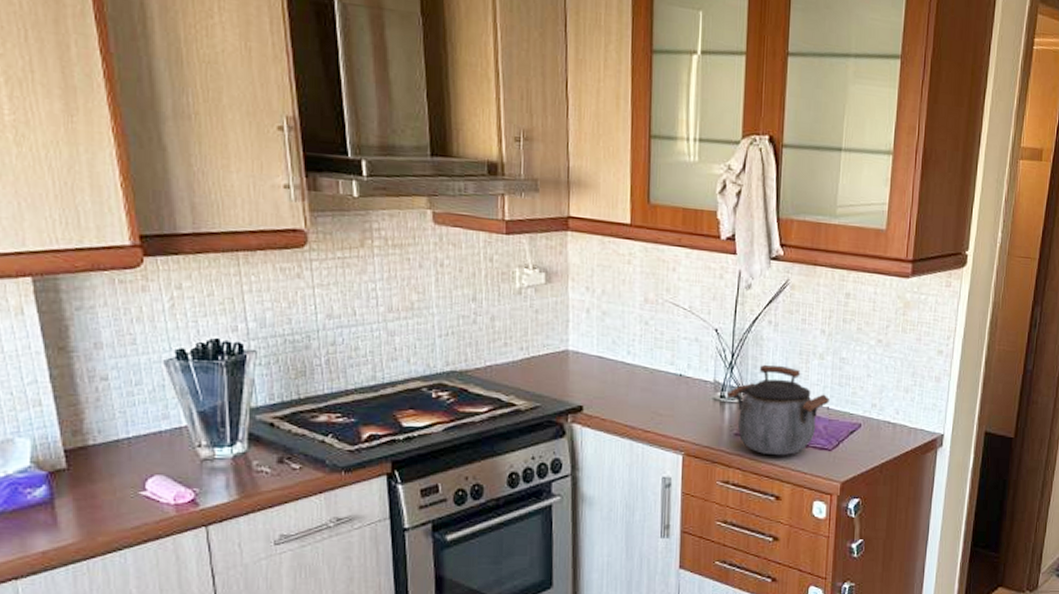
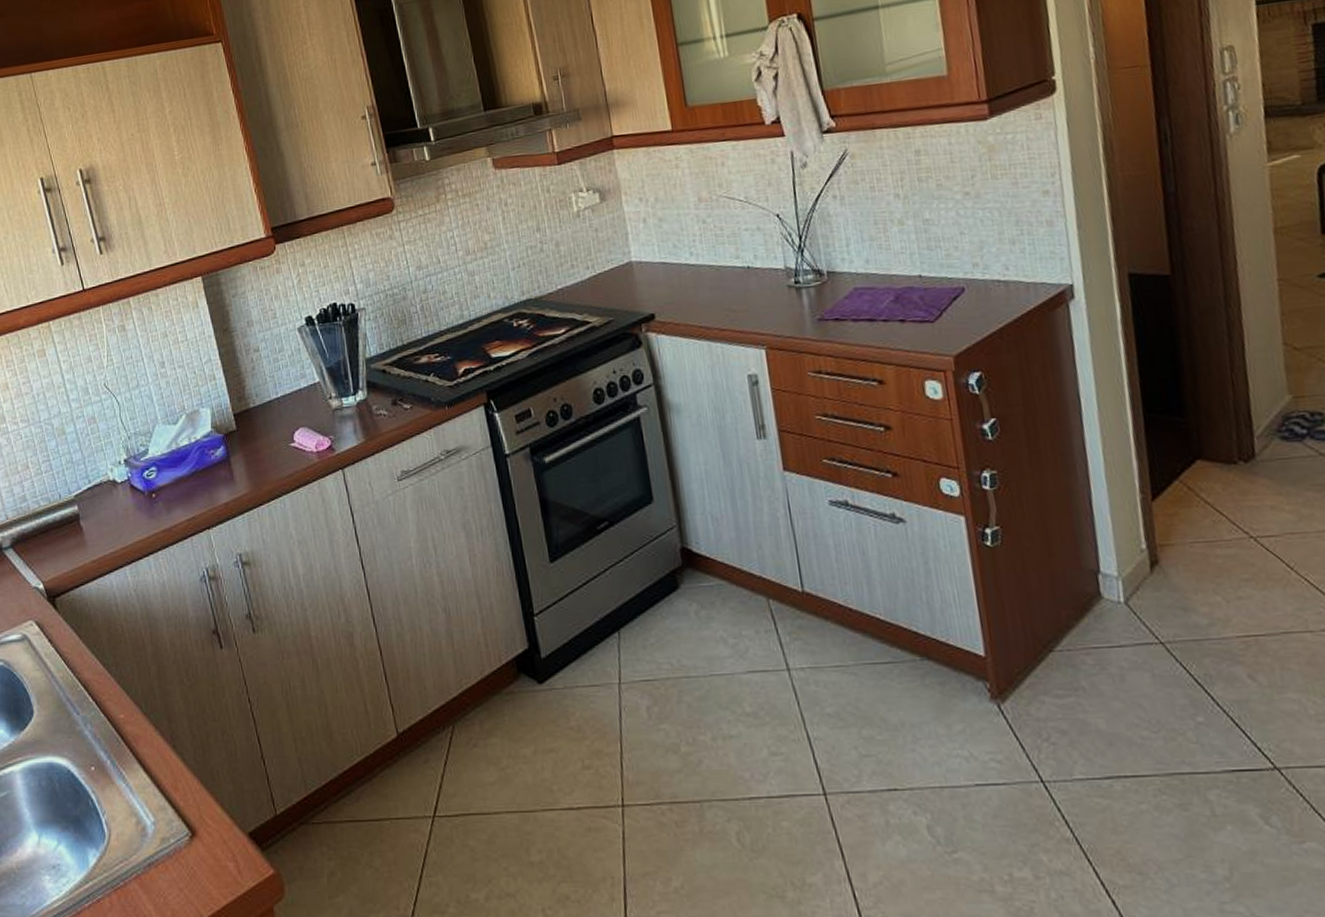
kettle: present [727,364,830,456] -> none [802,239,921,337]

